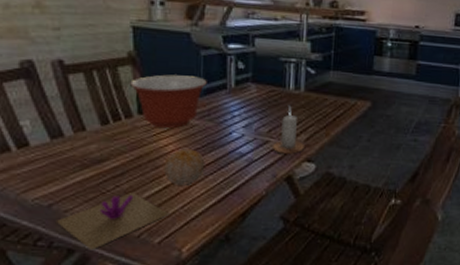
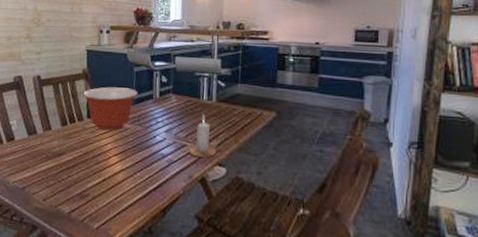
flower: present [55,193,169,251] -> none [26,182,106,229]
fruit: present [164,149,205,185] -> none [103,148,135,180]

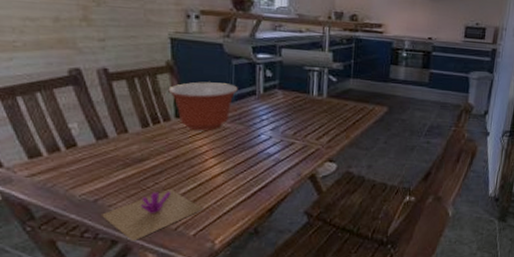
flower: none [26,182,106,229] -> present [100,189,203,242]
candle: present [189,115,216,159] -> none [298,111,326,156]

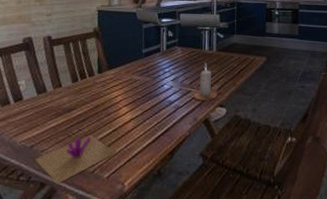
mixing bowl: present [168,82,238,131] -> none [94,43,147,84]
candle: none [298,111,326,156] -> present [194,63,217,102]

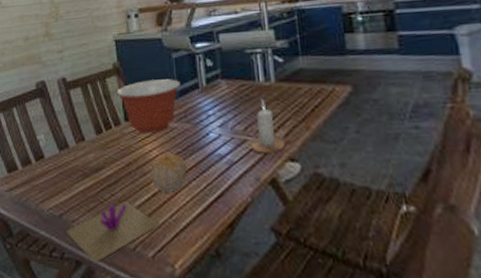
mixing bowl: none [94,43,147,84] -> present [116,79,181,134]
fruit: none [114,99,144,128] -> present [150,153,187,192]

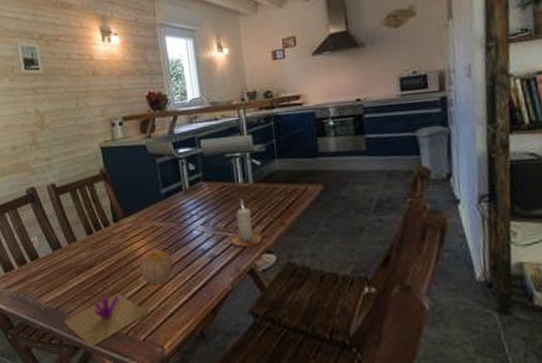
mixing bowl: present [116,79,181,134] -> none [104,182,165,233]

